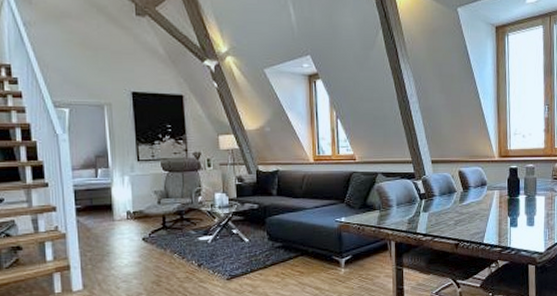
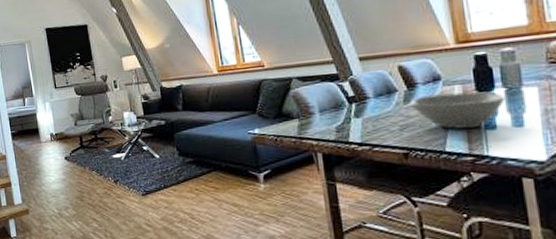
bowl: none [463,196,525,226] -> present [408,91,505,129]

